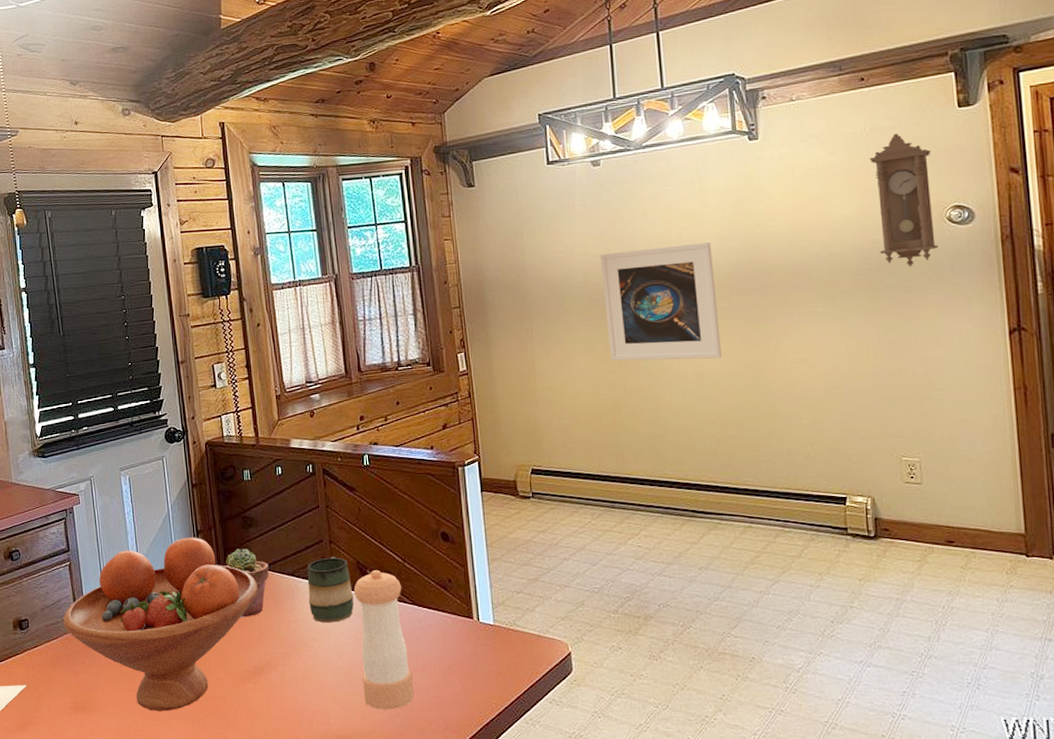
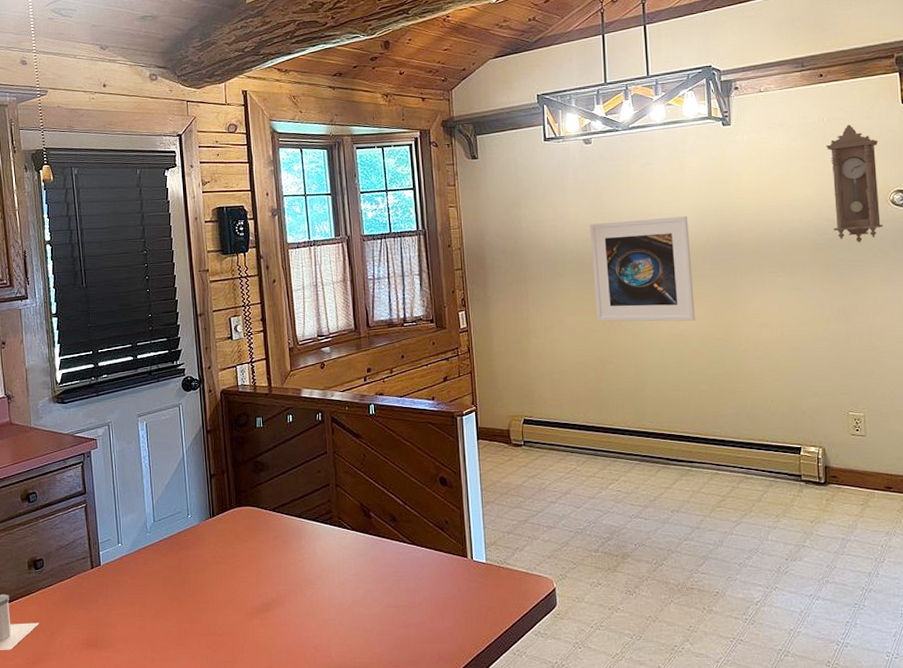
fruit bowl: present [63,537,258,711] -> none [77,480,267,647]
potted succulent: present [225,548,269,618] -> none [236,491,278,557]
mug: present [307,557,354,623] -> none [314,500,358,562]
pepper shaker: present [354,569,414,710] -> none [357,511,411,643]

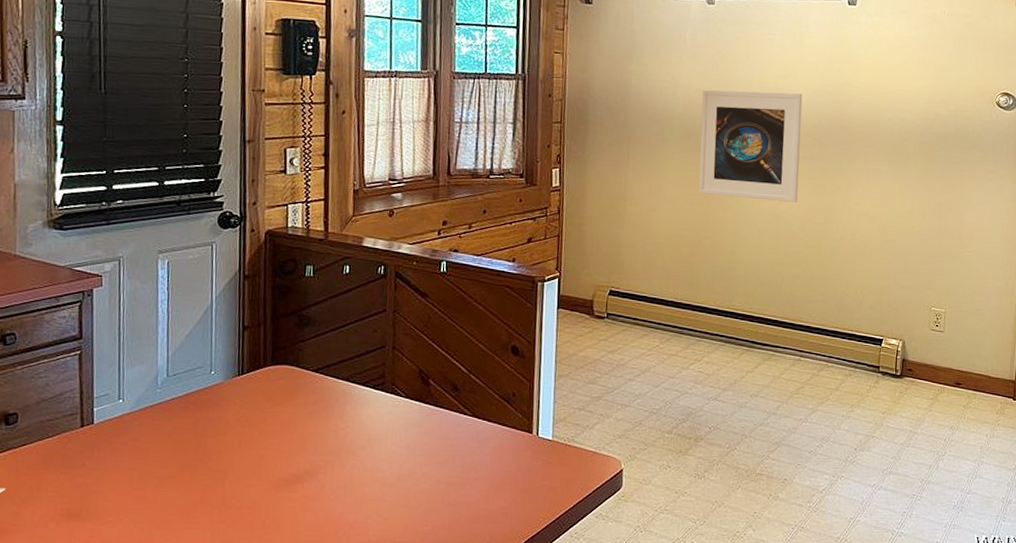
pendulum clock: present [825,124,883,244] -> none [940,20,993,142]

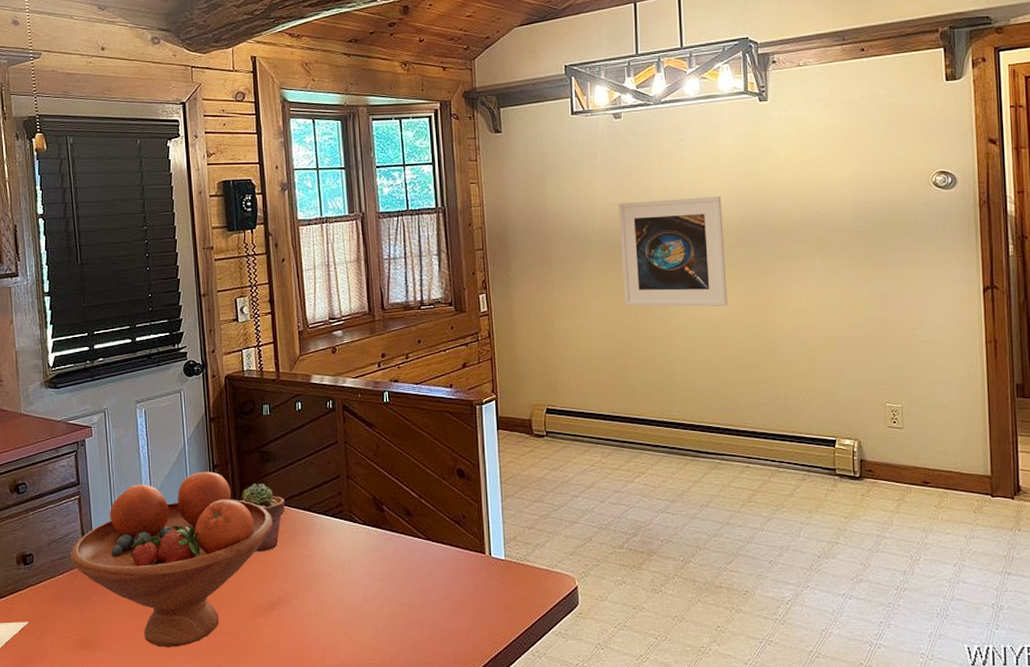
fruit bowl: none [63,332,306,520] -> present [70,471,273,648]
potted succulent: none [272,349,322,422] -> present [241,483,285,553]

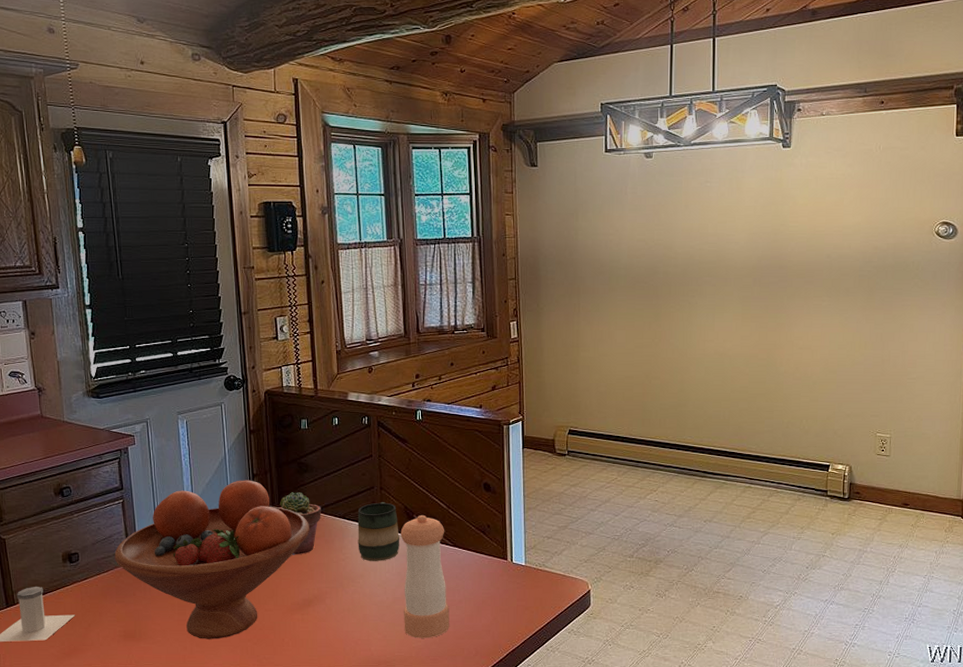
mug: none [323,492,369,558] -> present [357,502,400,561]
pepper shaker: none [369,505,425,644] -> present [400,514,449,638]
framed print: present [618,196,728,307] -> none [645,237,742,340]

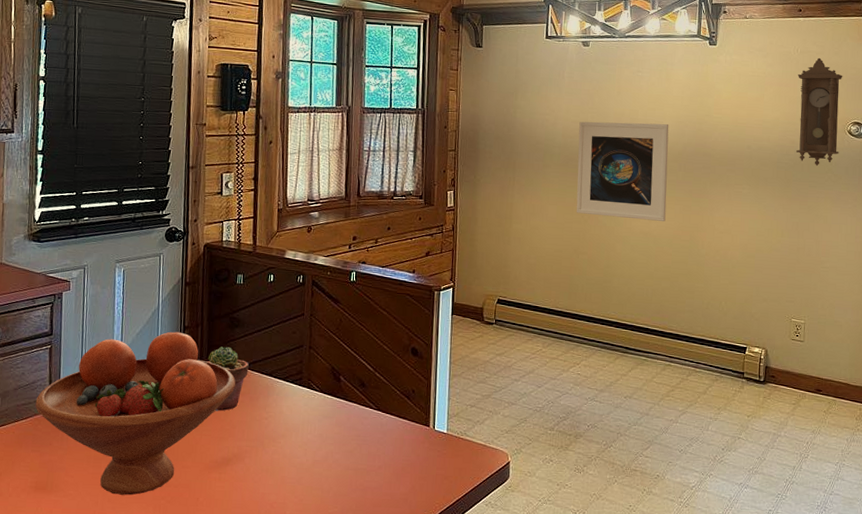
mug: present [357,502,400,561] -> none [282,361,325,422]
pepper shaker: present [400,514,449,638] -> none [321,376,370,504]
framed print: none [645,237,742,340] -> present [576,121,669,221]
pendulum clock: none [879,153,930,273] -> present [796,57,843,167]

